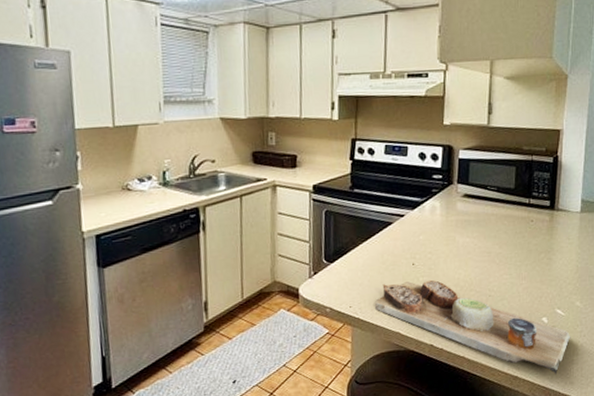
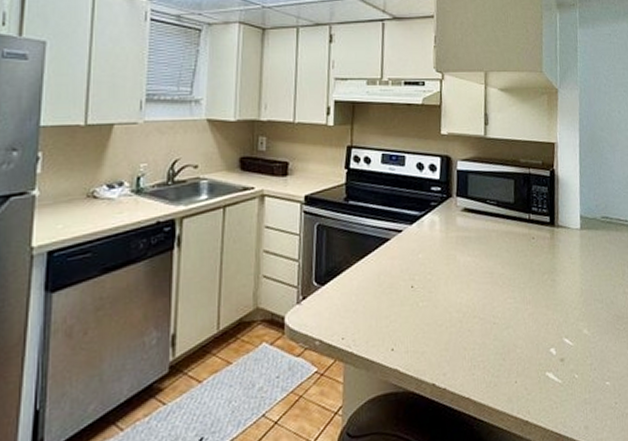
cutting board: present [375,279,571,375] -> none [370,304,582,418]

